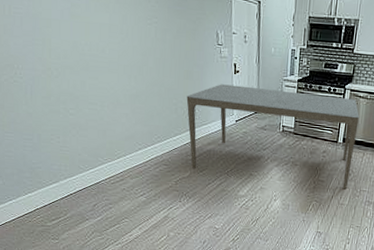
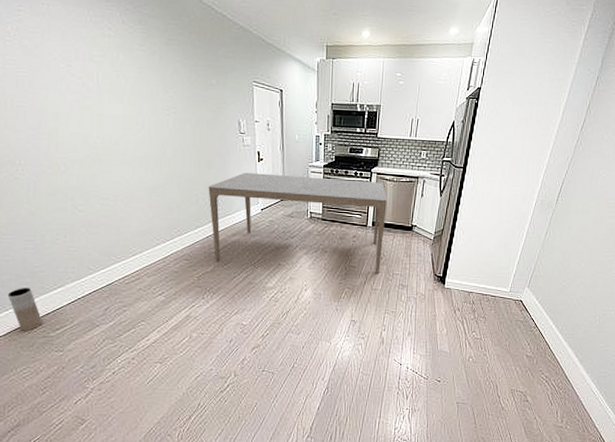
vase: none [11,181,40,220] -> present [7,287,42,331]

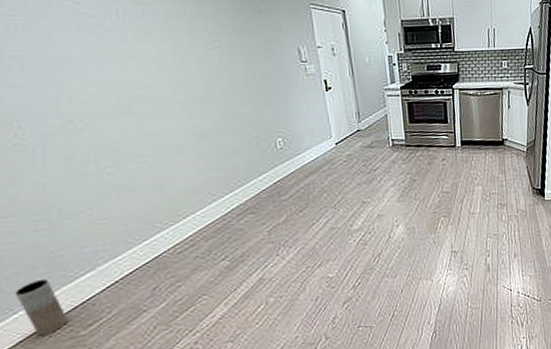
dining table: present [208,172,387,274] -> none [270,98,476,211]

